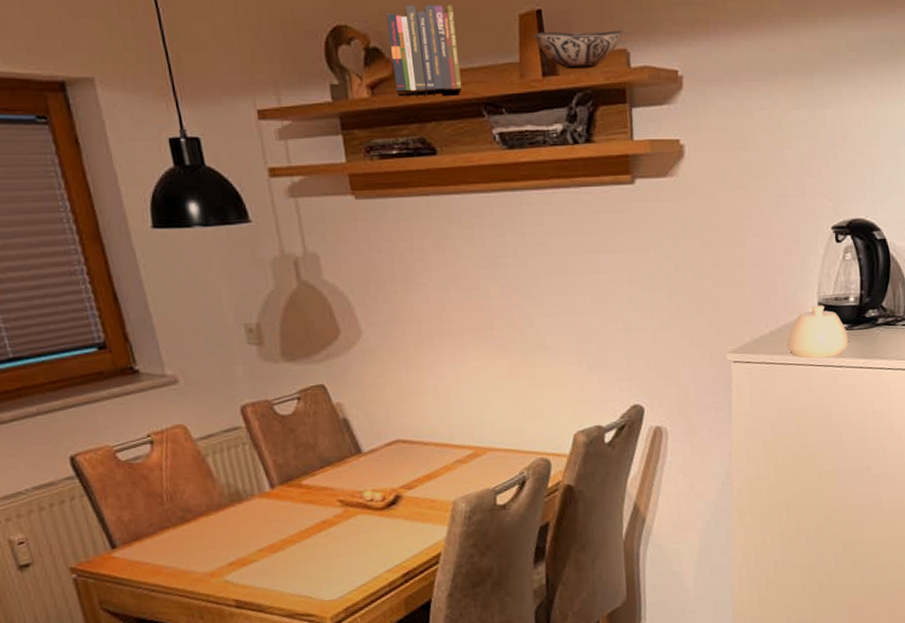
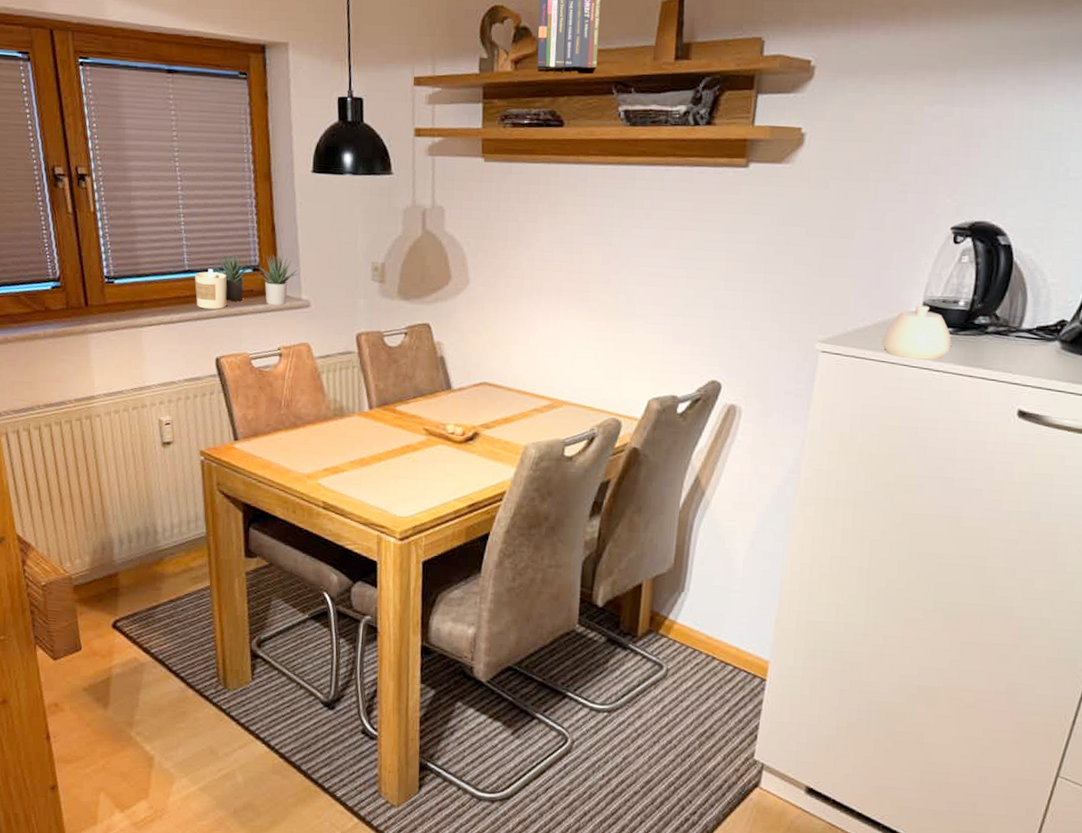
candle: none [23,352,72,401] -> present [195,268,227,310]
succulent plant: none [42,327,158,388] -> present [210,252,299,306]
decorative bowl: present [534,30,624,70] -> none [672,18,762,56]

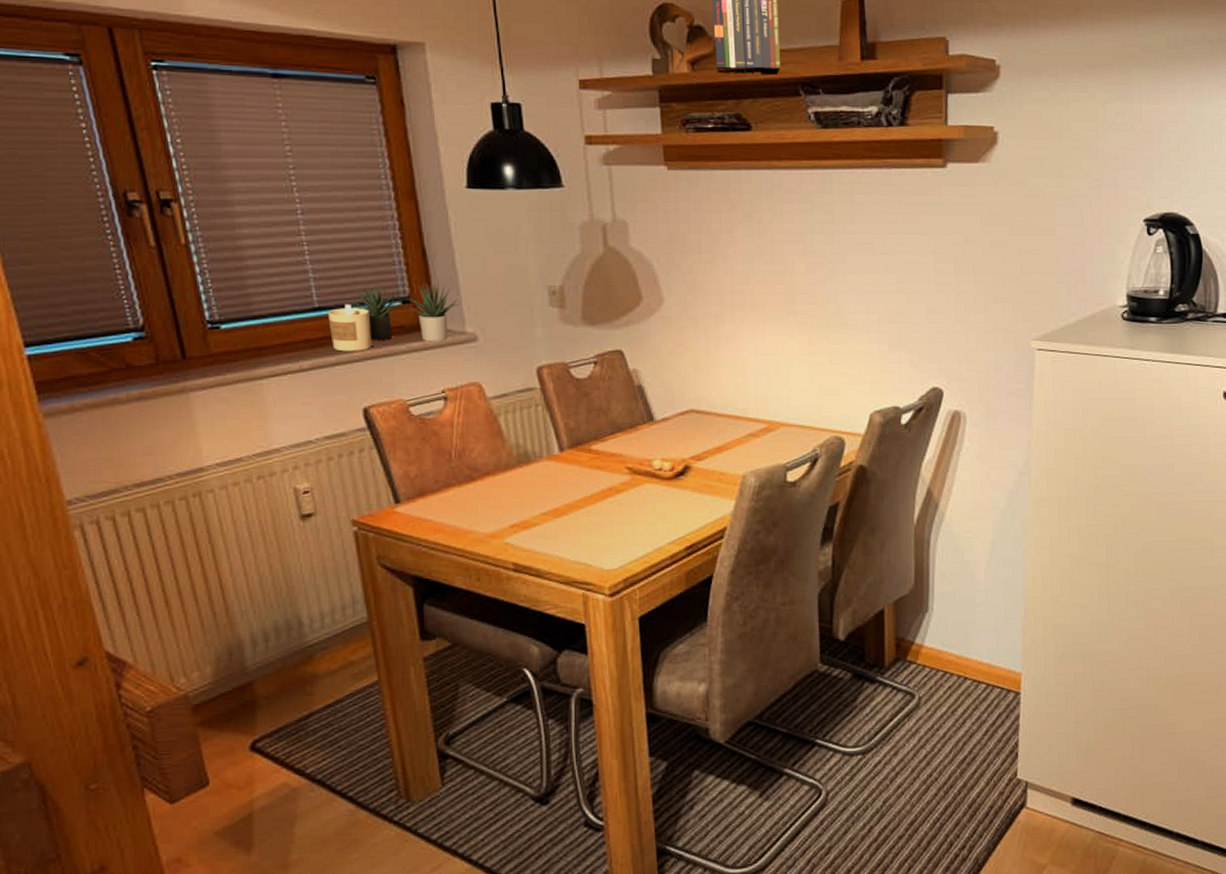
sugar bowl: present [881,305,952,360] -> none [1092,297,1157,350]

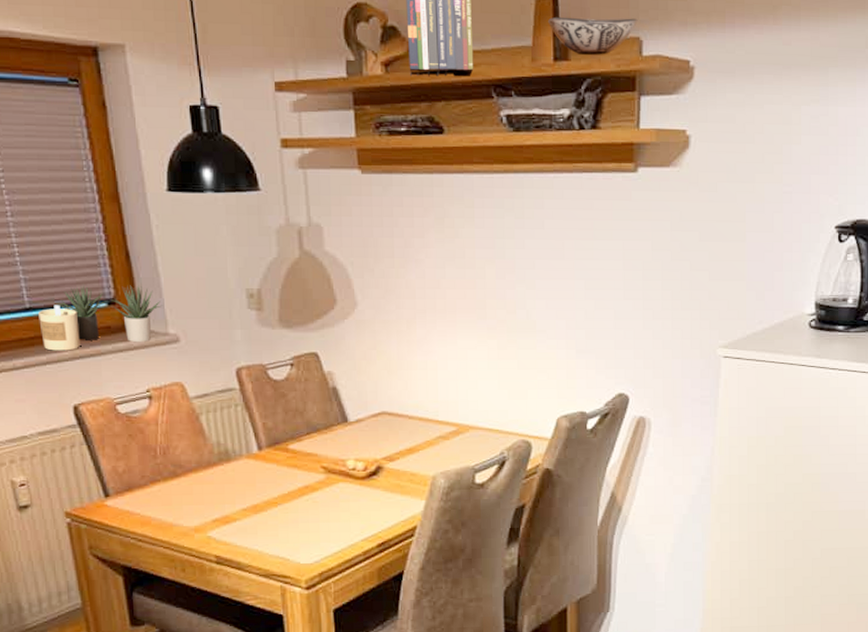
decorative bowl: none [855,17,944,55] -> present [548,16,638,56]

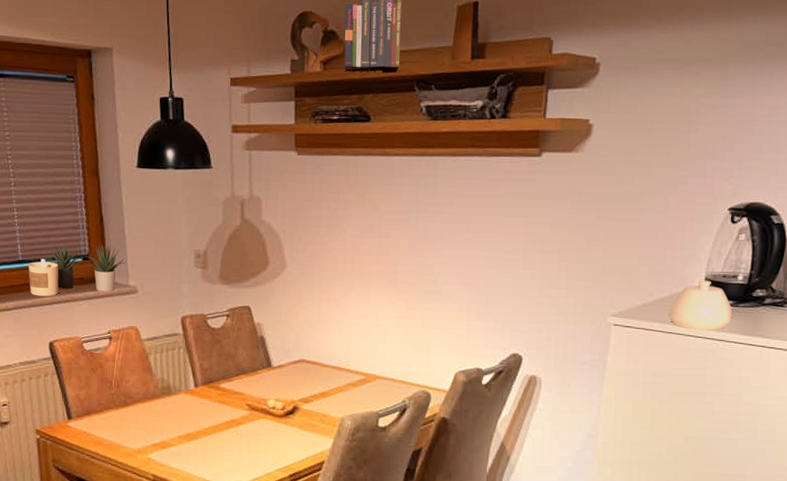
decorative bowl: present [548,16,638,56] -> none [468,20,550,55]
sugar bowl: none [779,305,844,359] -> present [668,280,732,331]

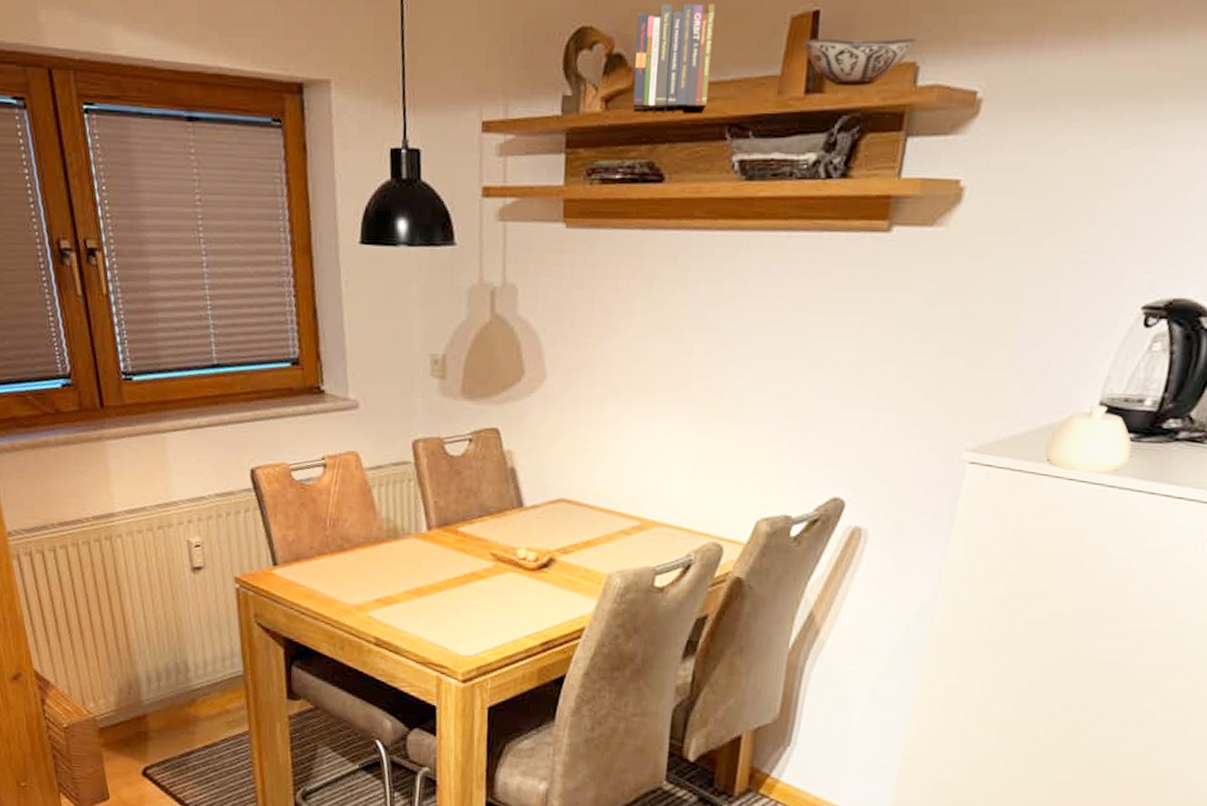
candle: present [28,258,59,297] -> none [225,362,263,412]
succulent plant: present [43,243,127,292] -> none [242,342,346,407]
decorative bowl: none [468,20,550,55] -> present [803,38,917,87]

